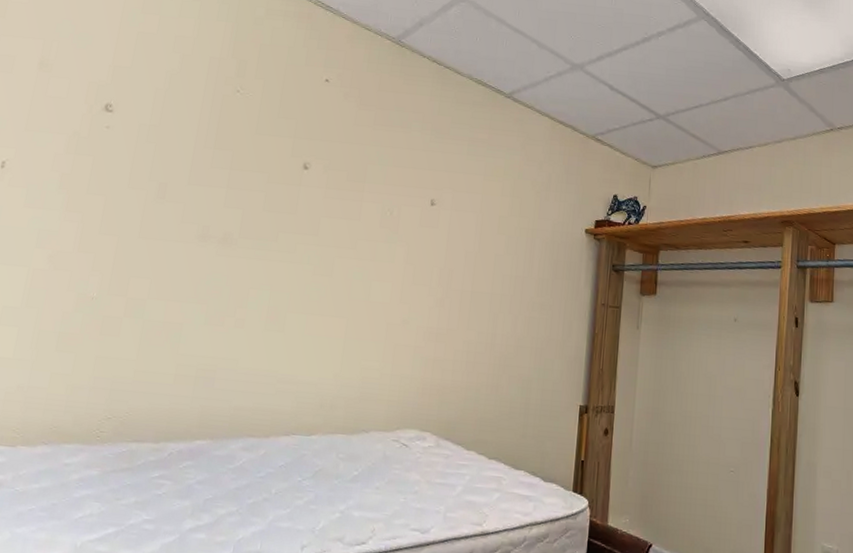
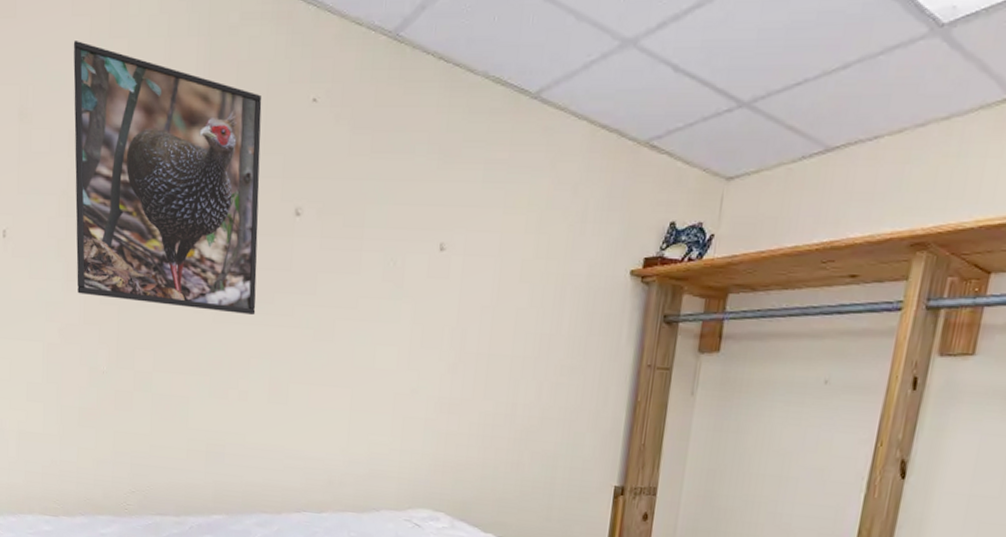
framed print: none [75,11,280,251] -> present [73,41,262,316]

